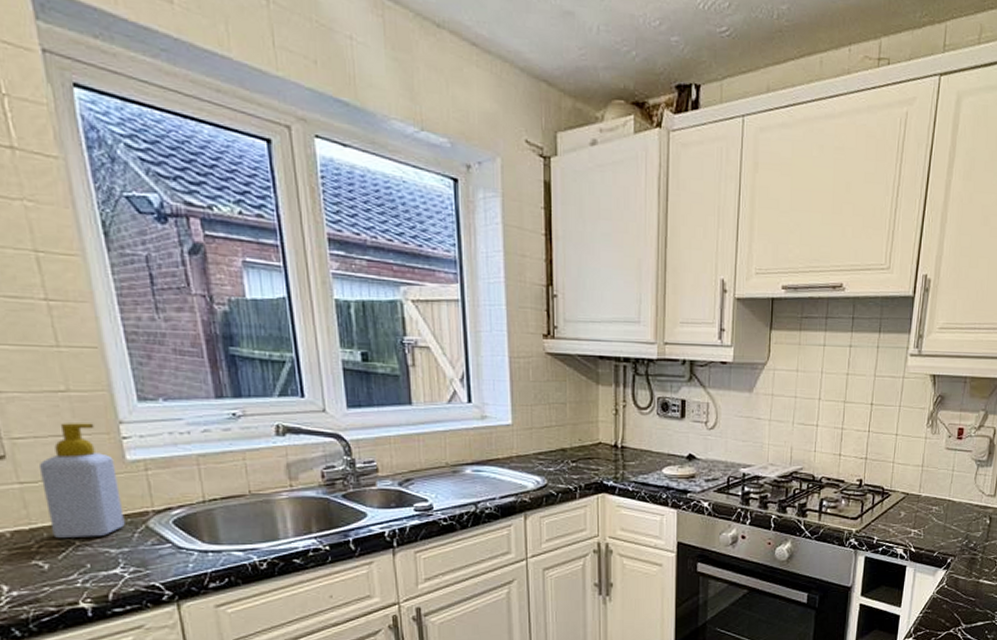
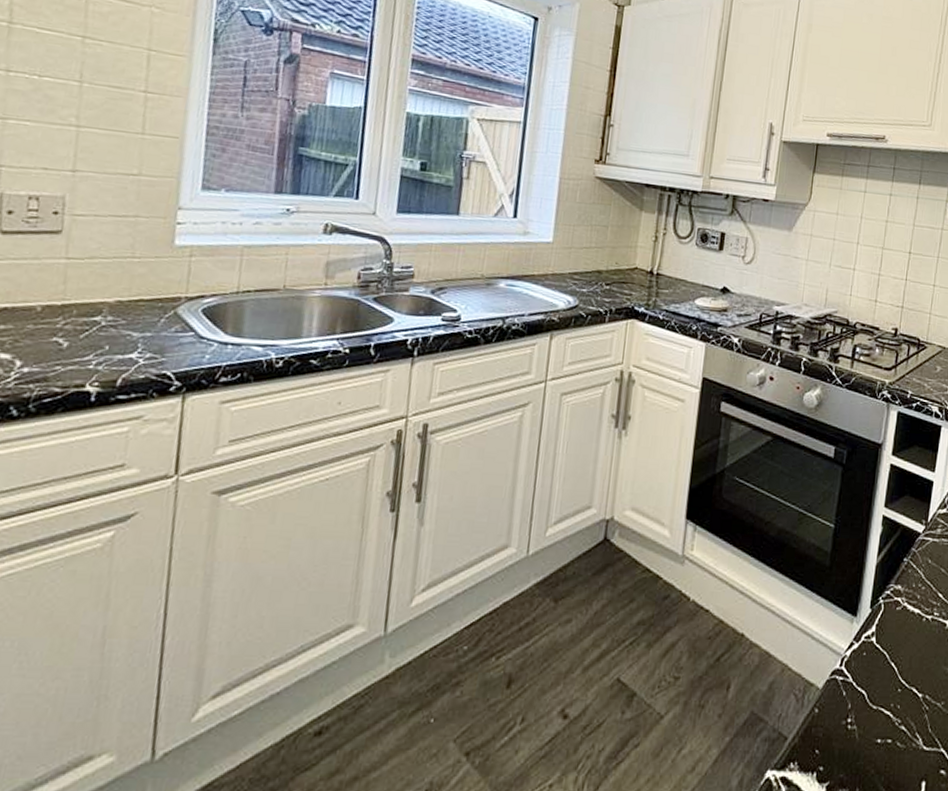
soap bottle: present [38,423,125,538] -> none [82,204,163,319]

